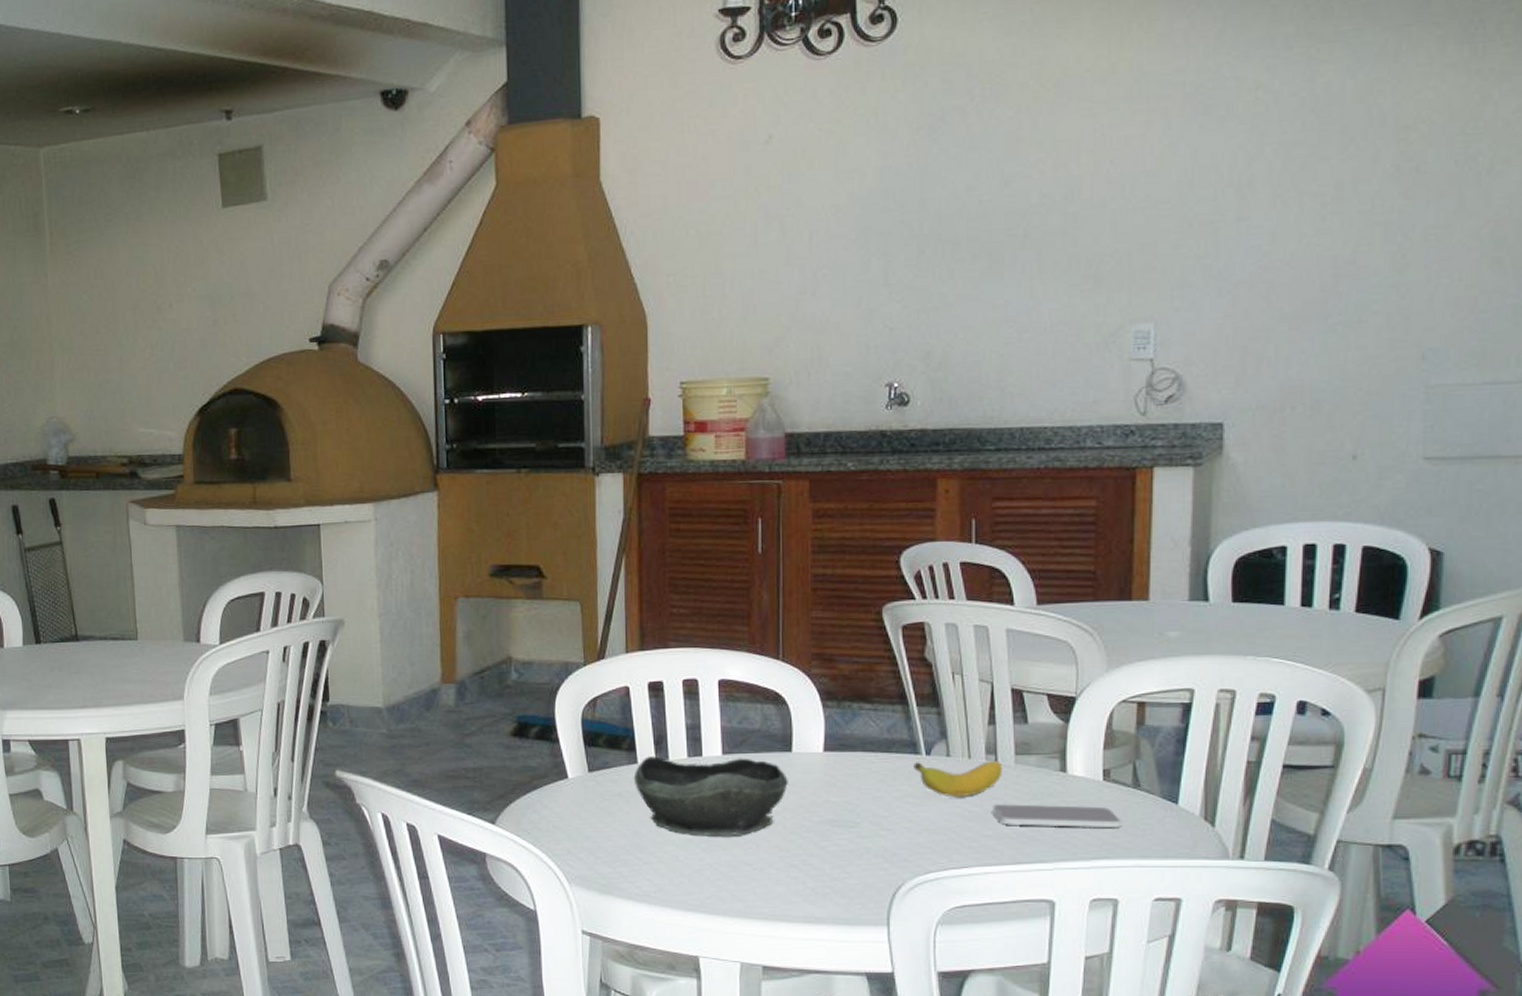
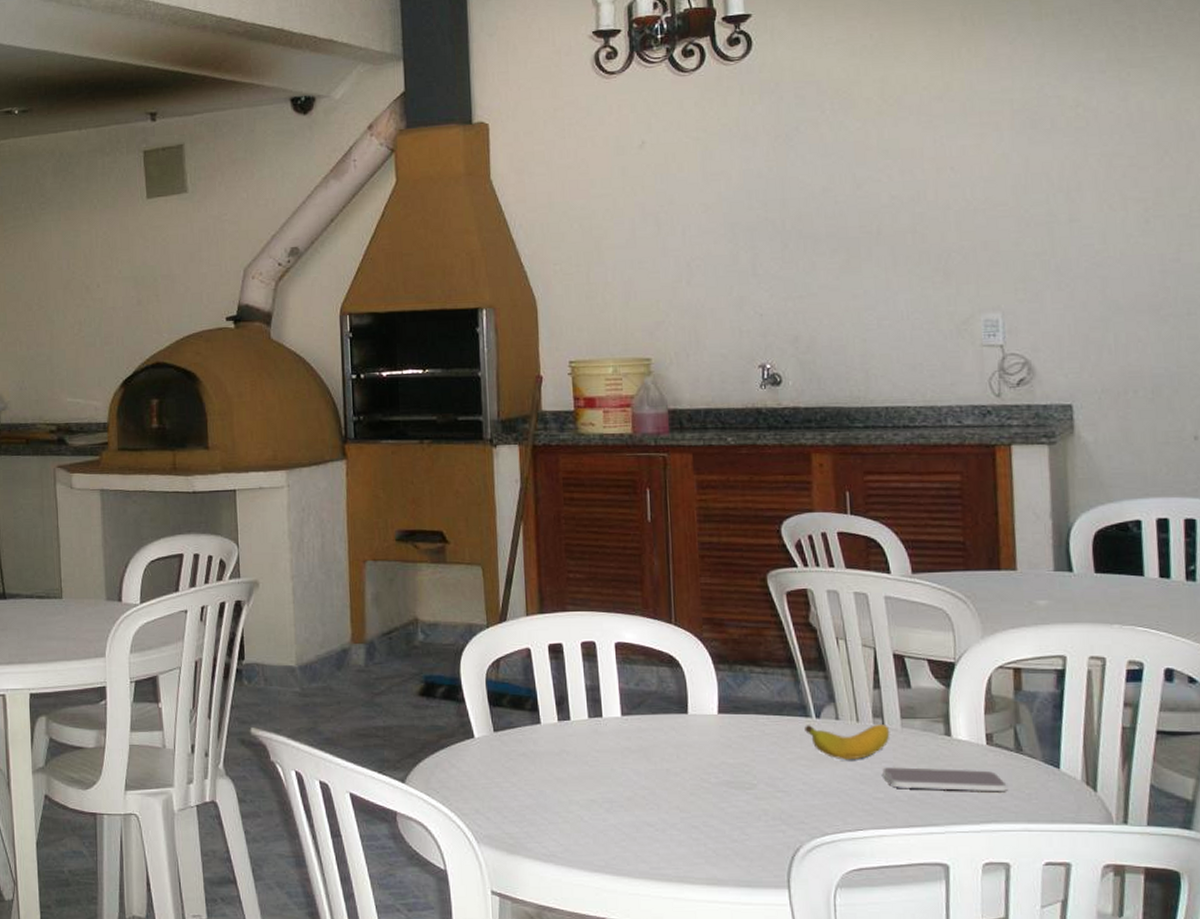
bowl: present [633,756,788,837] -> none [537,717,686,797]

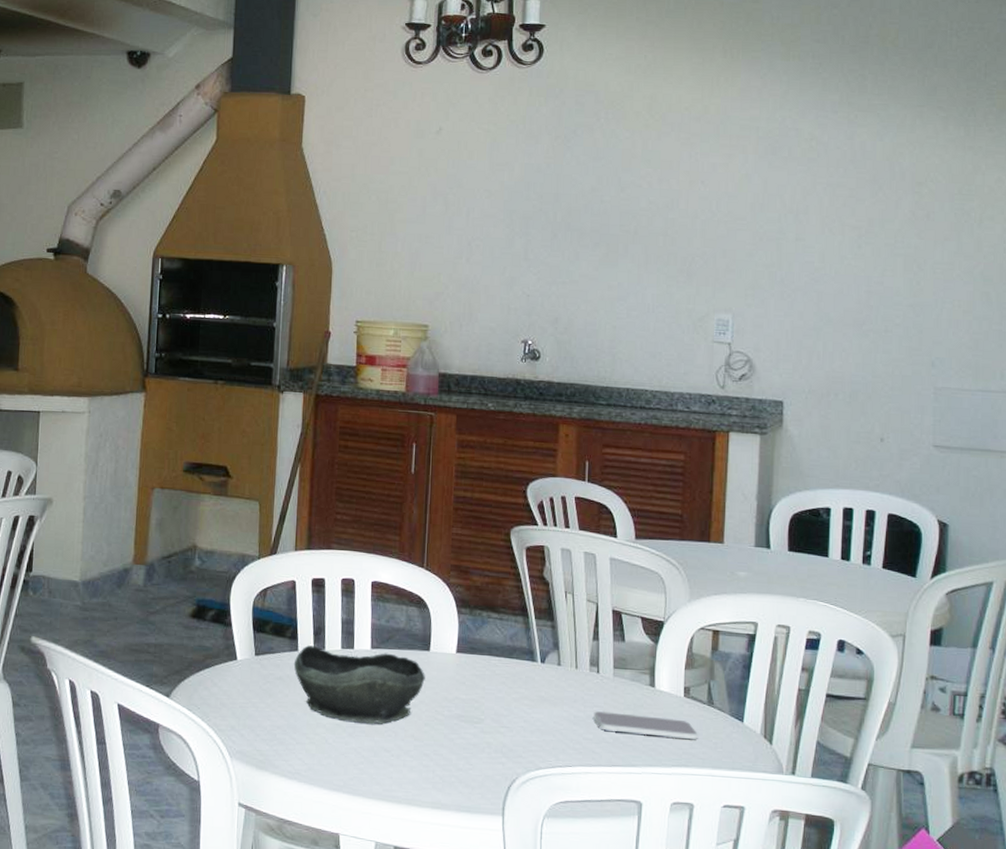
bowl: none [537,717,686,797] -> present [293,645,425,725]
banana: present [805,724,890,760] -> none [530,668,603,703]

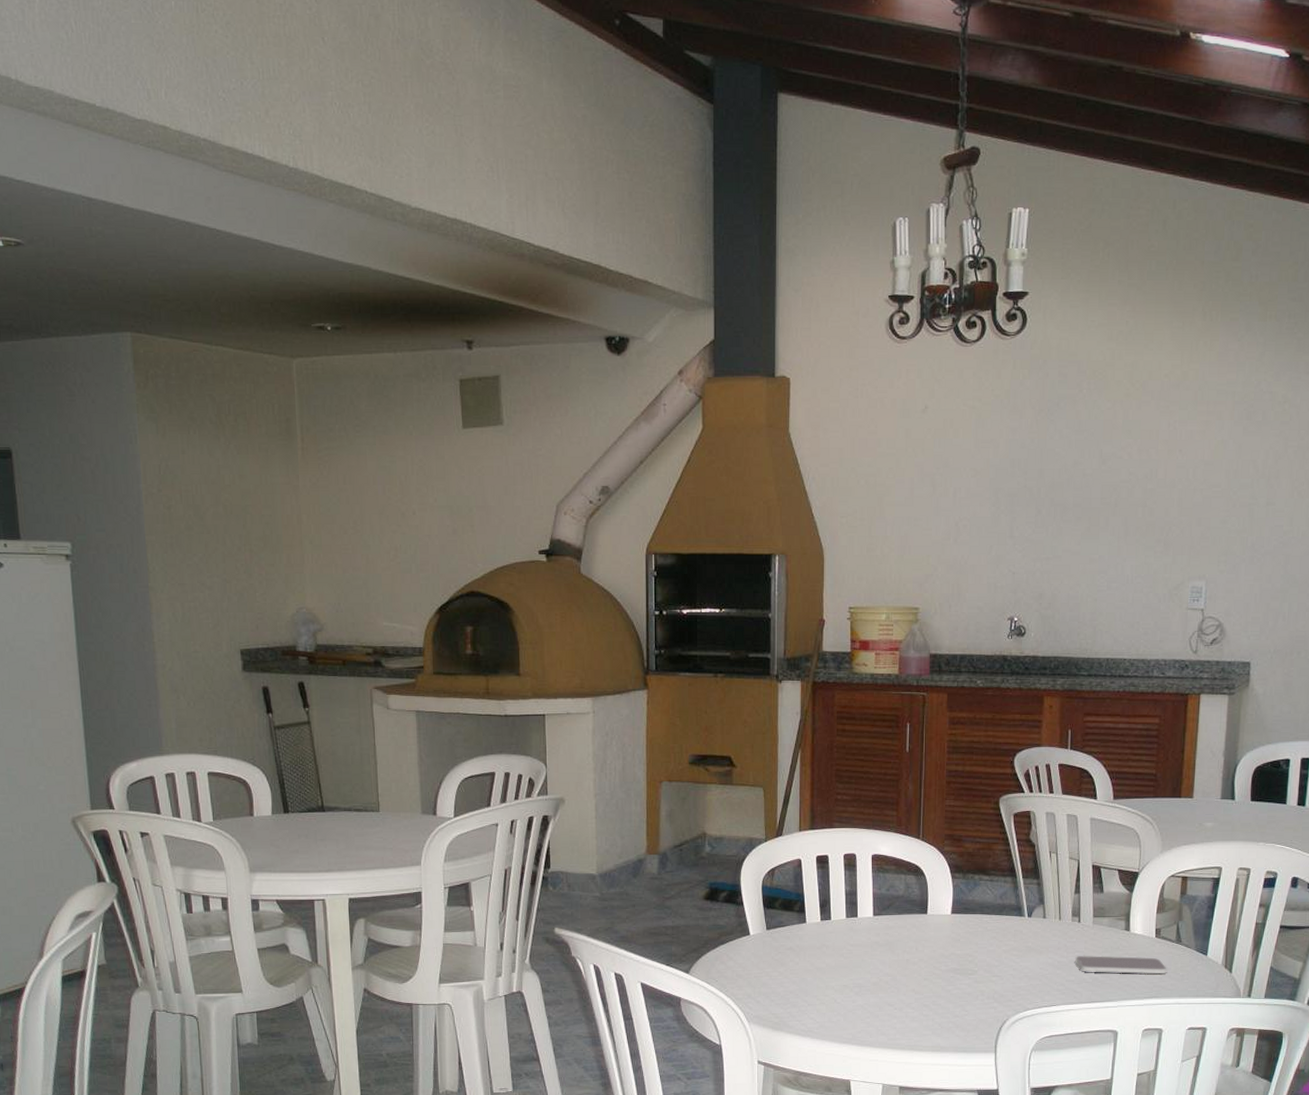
bowl: present [293,645,425,725] -> none [802,917,924,983]

